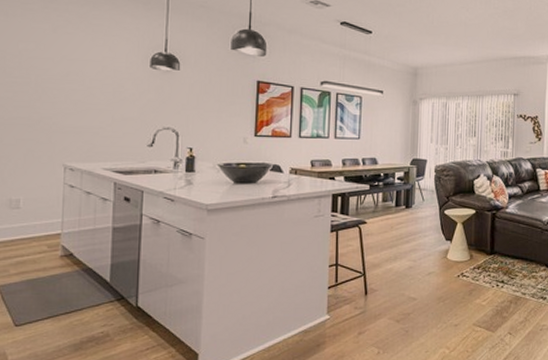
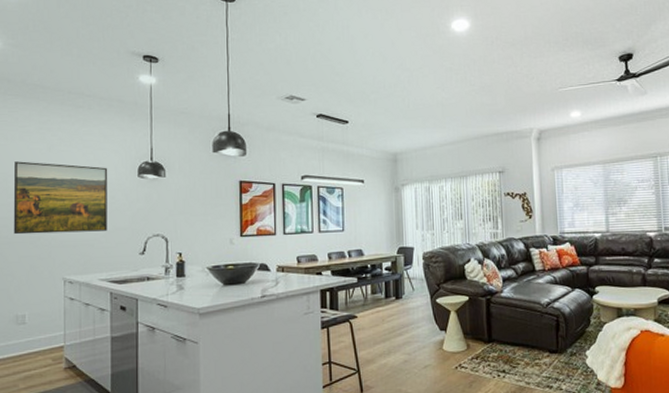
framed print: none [10,39,118,120] -> present [13,161,108,235]

